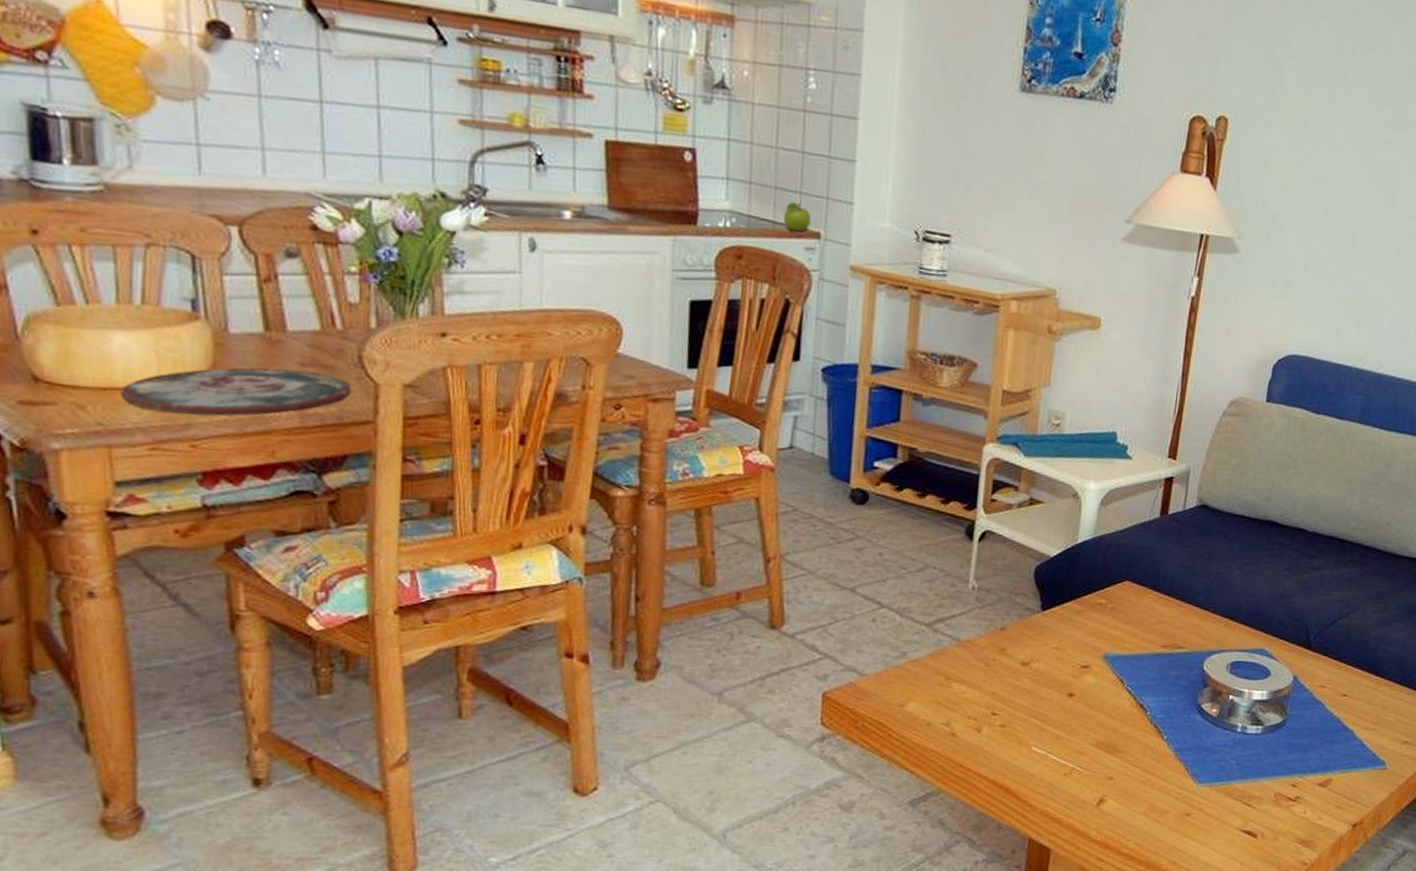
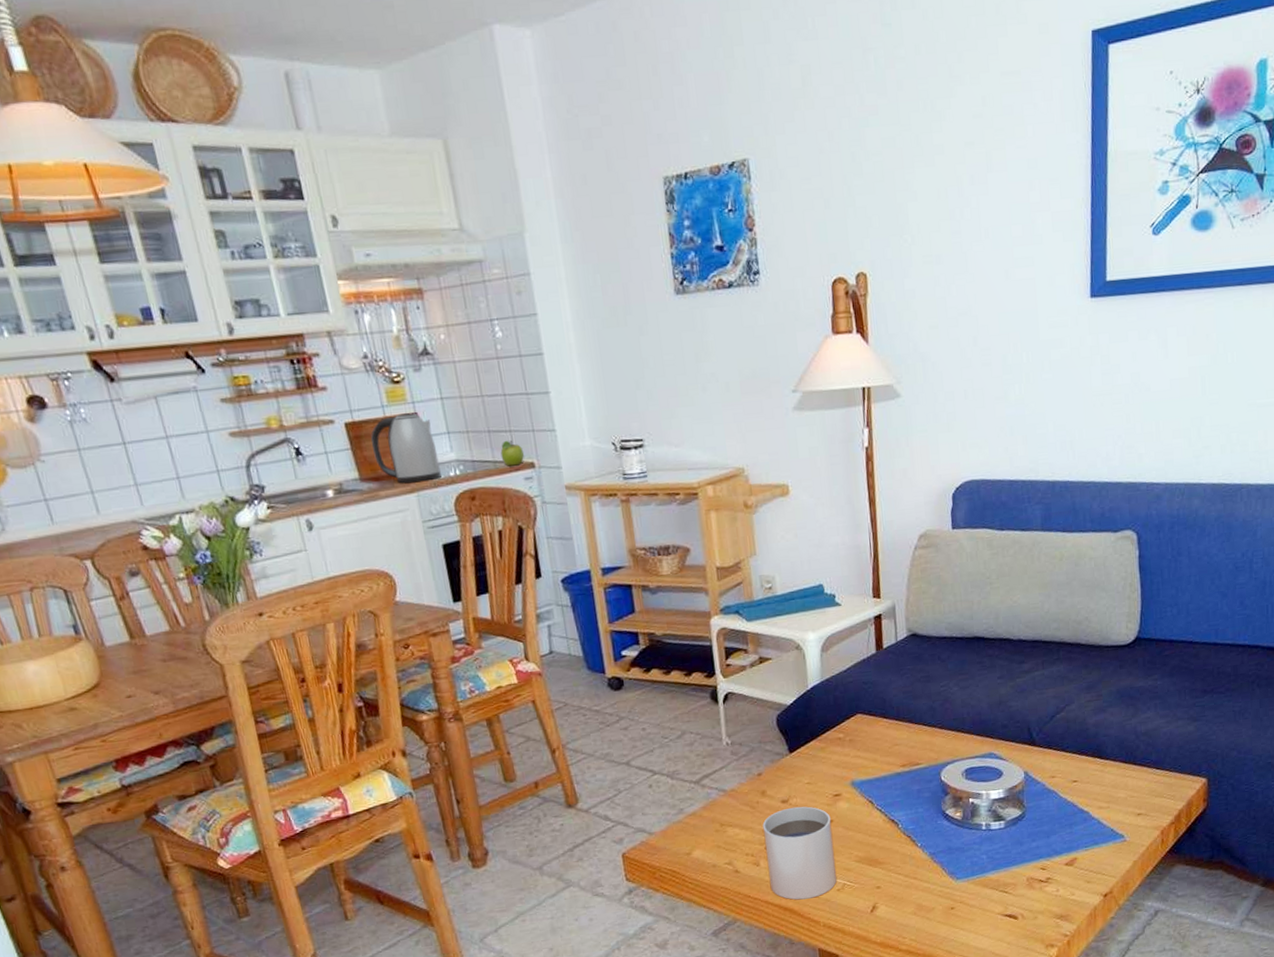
plate: present [120,367,351,417] -> none [42,664,205,720]
kettle: none [632,145,710,227] -> present [371,412,442,484]
mug: none [988,672,1073,779] -> present [762,806,837,900]

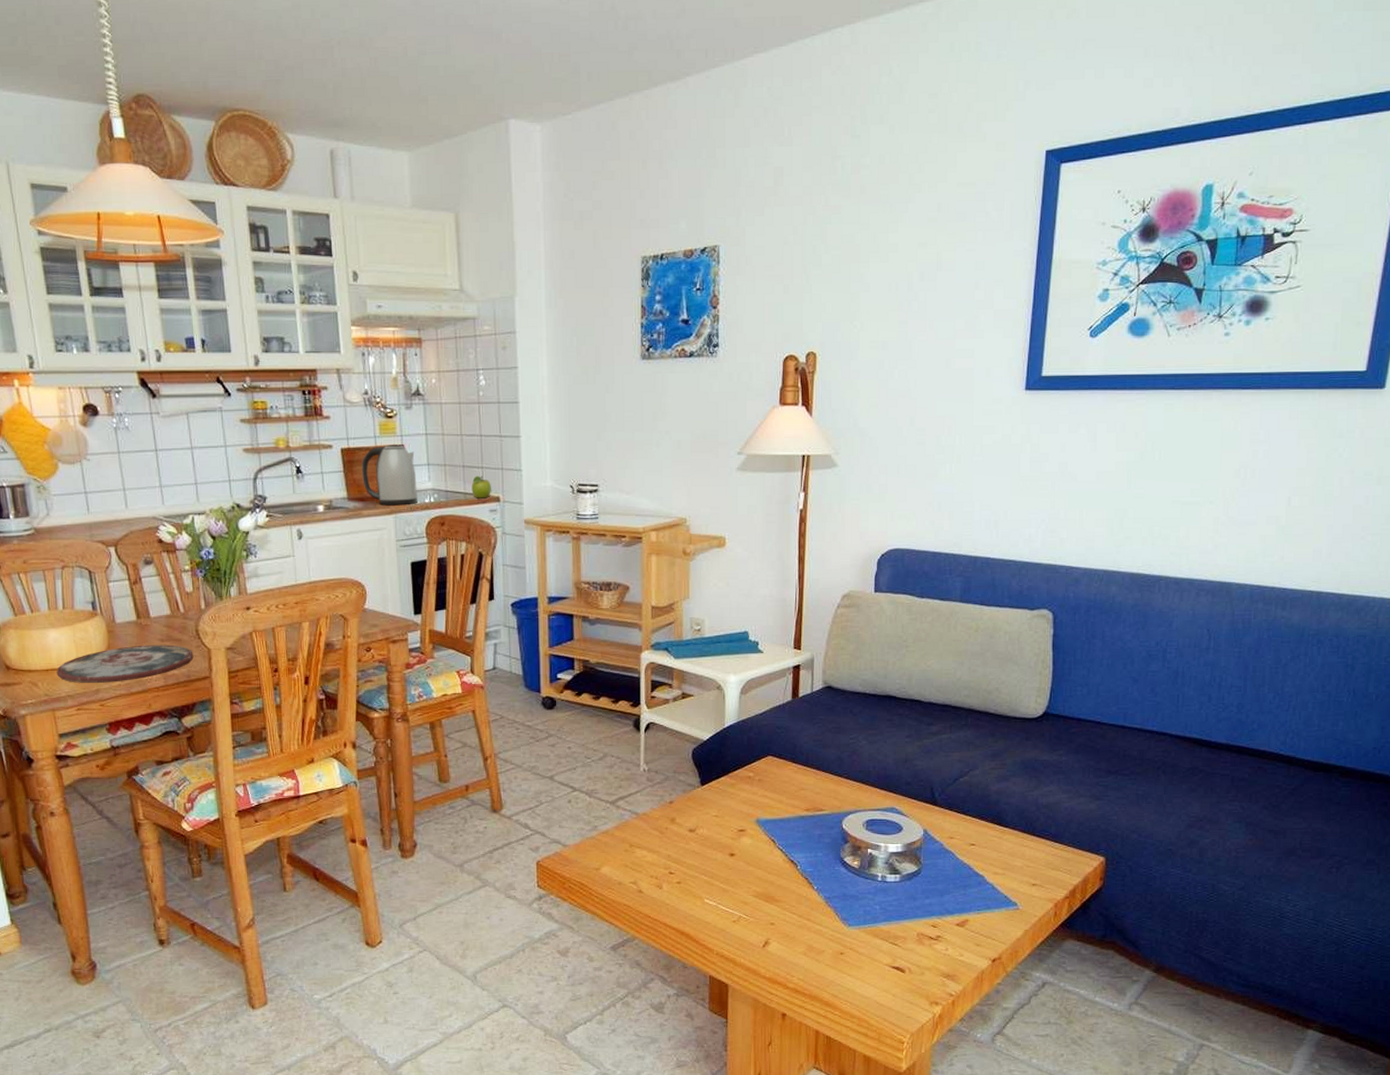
plate: none [42,664,205,720] -> present [56,644,194,684]
mug: present [762,806,837,900] -> none [669,837,734,926]

